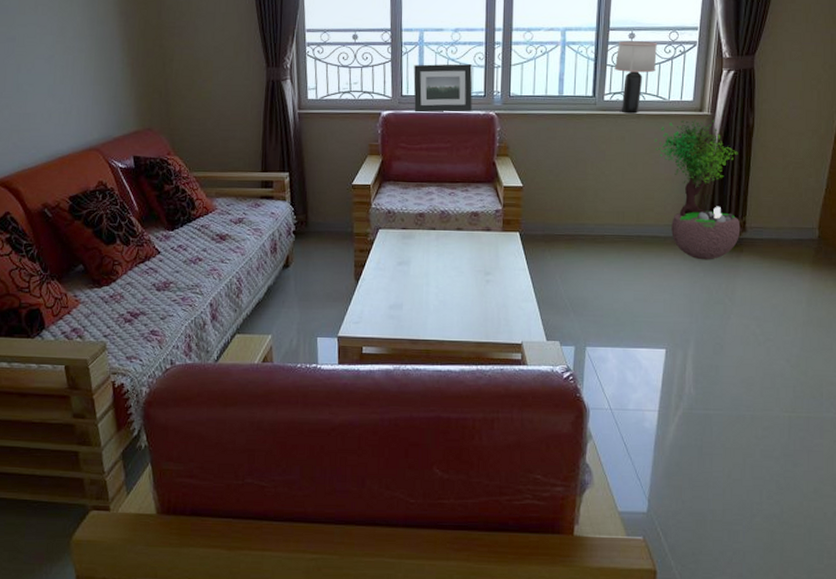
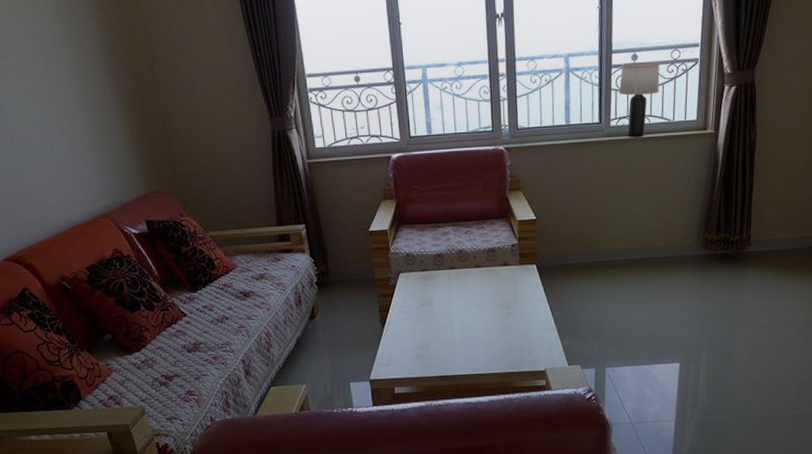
picture frame: present [413,64,473,113] -> none [420,99,481,153]
potted tree: present [655,119,741,260] -> none [661,138,746,276]

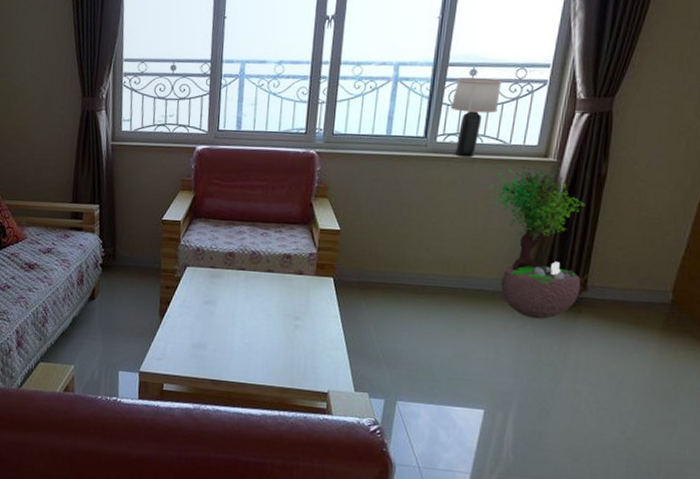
potted tree: none [661,138,746,276] -> present [489,166,585,319]

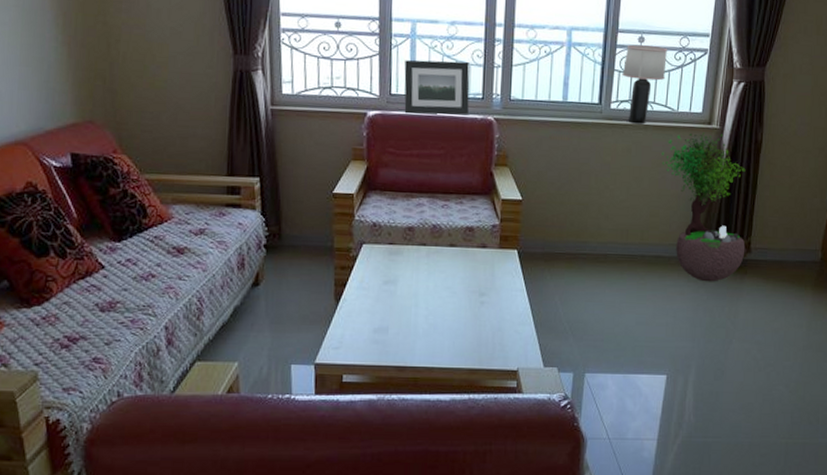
picture frame: none [230,98,294,149] -> present [404,59,470,116]

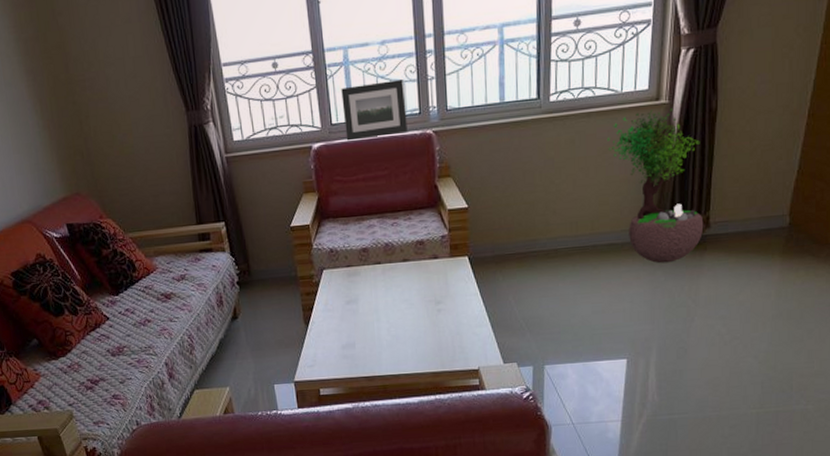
table lamp: present [622,44,668,125] -> none [559,26,607,114]

